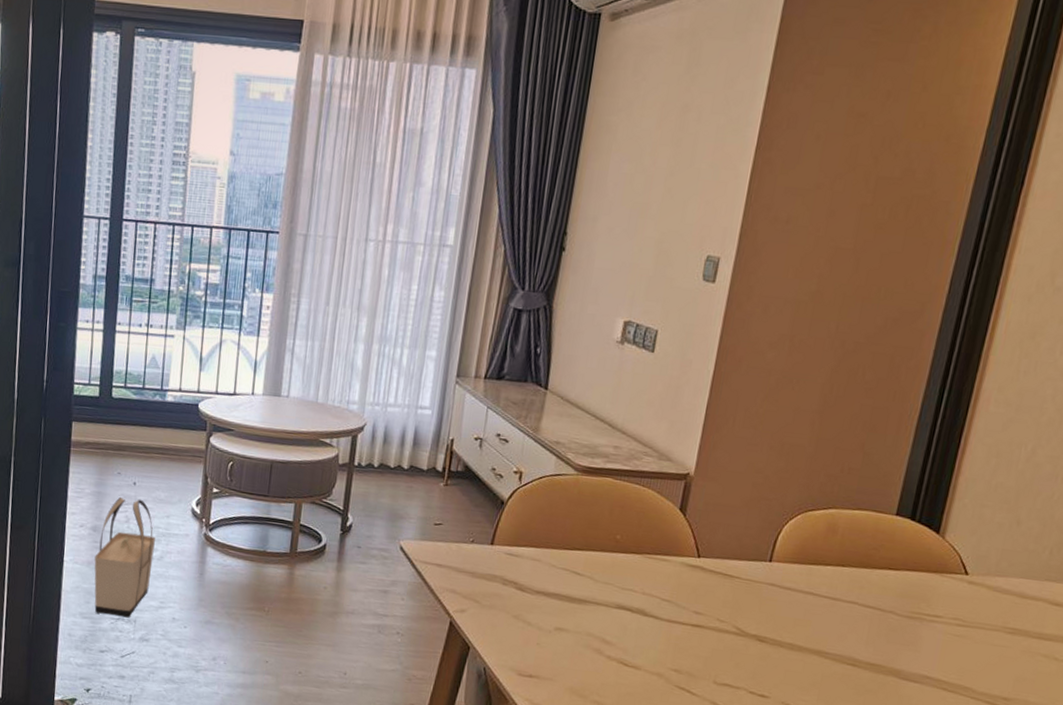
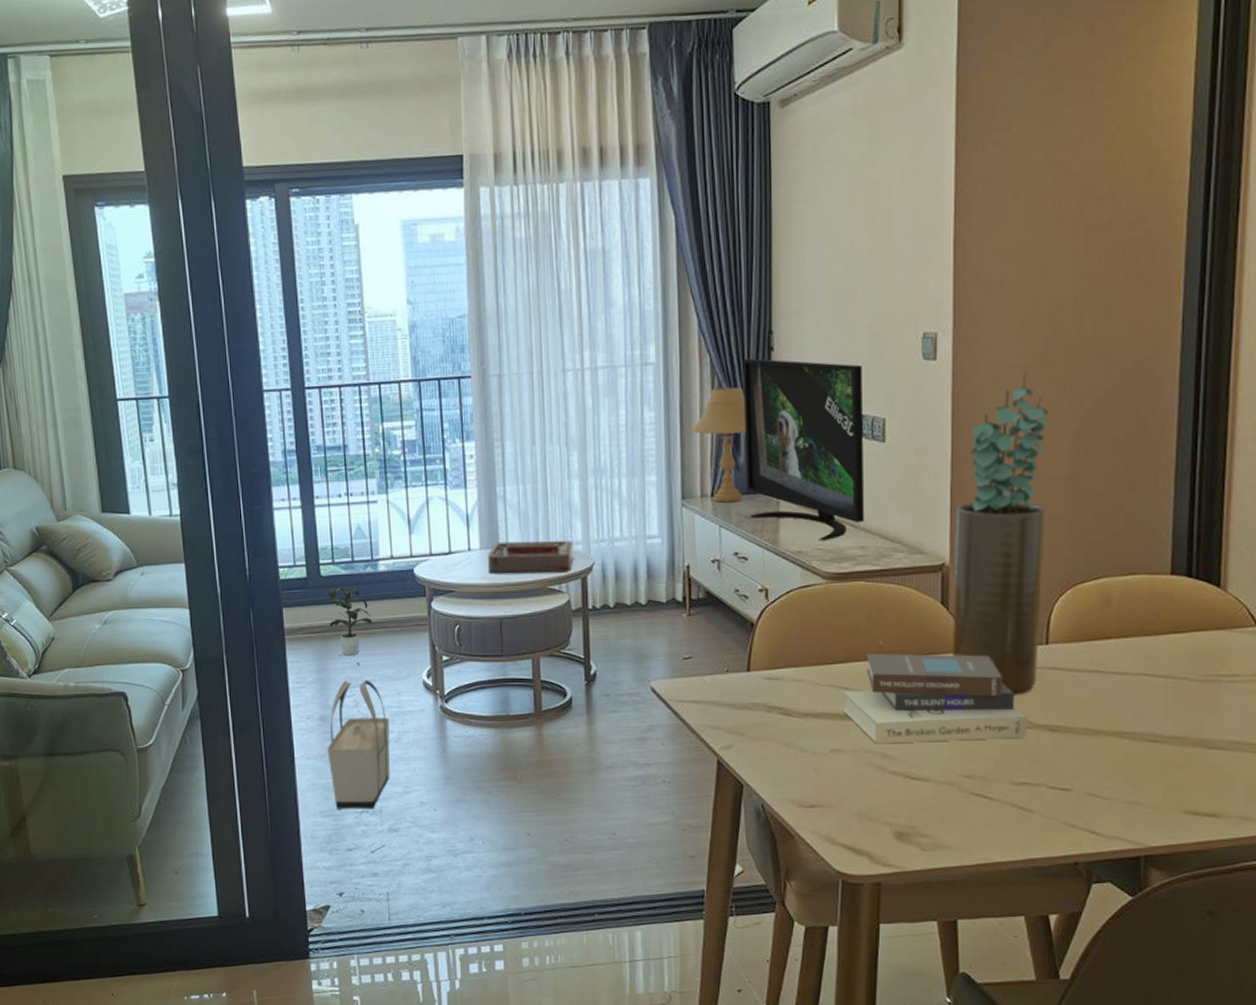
potted plant: none [113,410,154,476] -> present [328,588,373,656]
decorative tray: none [267,390,350,428] -> present [488,540,574,574]
lamp: none [474,277,531,388] -> present [689,386,745,503]
television: none [517,254,645,437] -> present [743,358,864,542]
books: none [572,546,740,644] -> present [843,653,1027,744]
vase: none [681,305,812,604] -> present [951,371,1049,694]

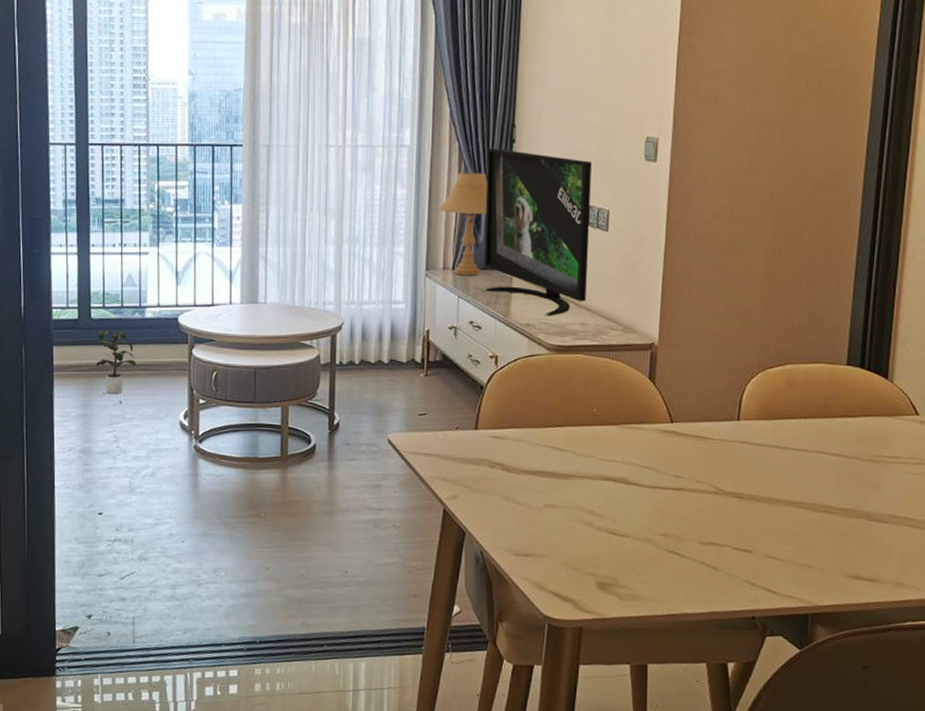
shopping bag: present [327,679,390,809] -> none [86,416,146,538]
decorative tray: present [488,540,574,574] -> none [247,298,326,330]
books: present [843,653,1027,744] -> none [558,420,718,503]
vase: present [951,371,1049,694] -> none [655,177,751,464]

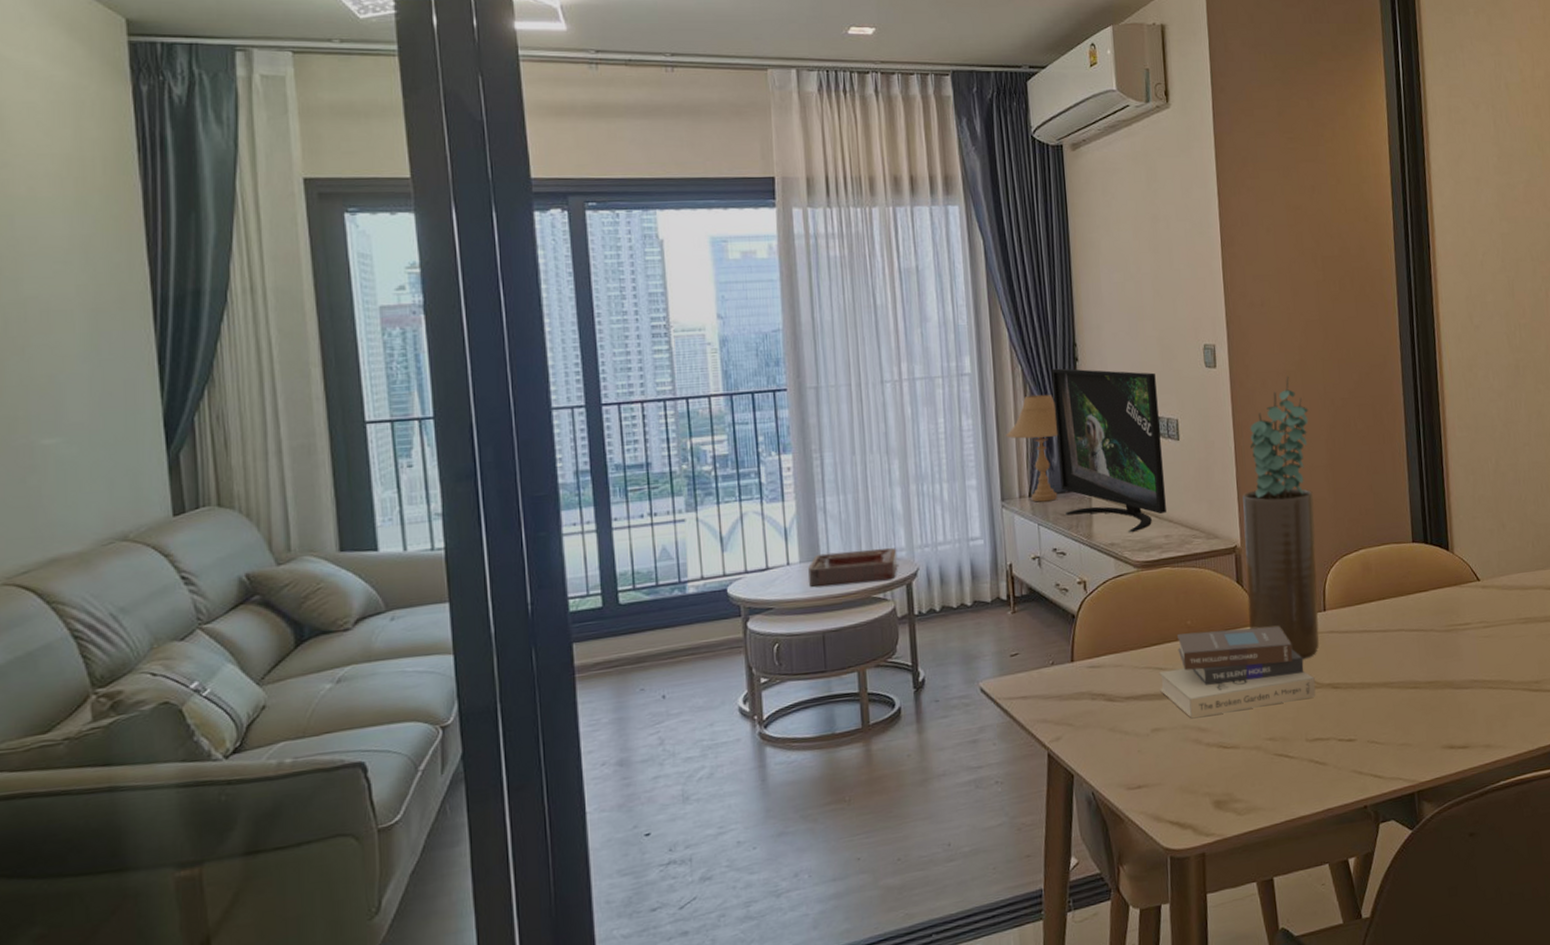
potted plant: present [96,330,137,395] -> none [627,614,681,690]
decorative tray: none [247,298,326,330] -> present [808,547,898,587]
books: none [558,420,718,503] -> present [1159,626,1316,719]
vase: none [655,177,751,464] -> present [1242,376,1319,659]

